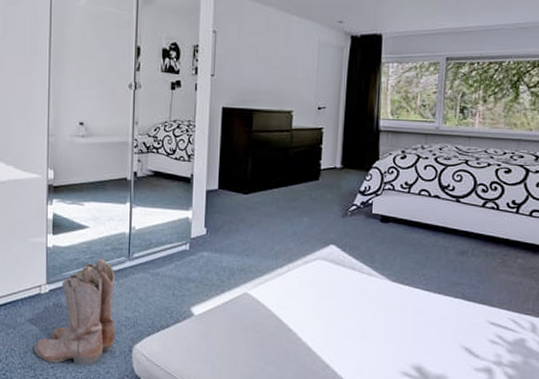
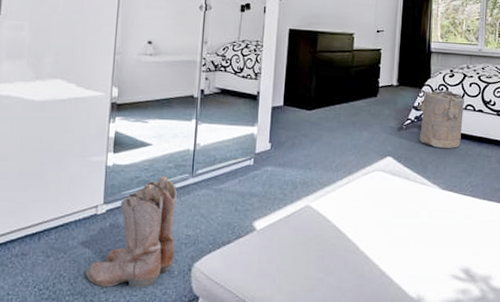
laundry hamper: none [360,173,419,238] -> present [414,90,465,149]

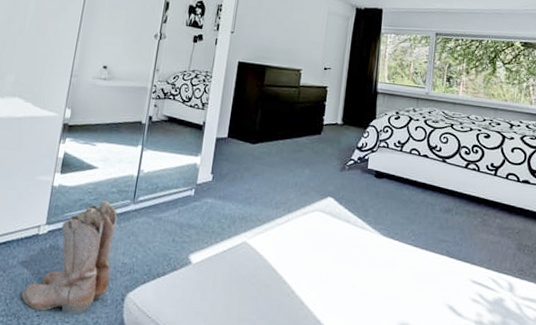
laundry hamper: present [414,90,465,149] -> none [357,131,410,194]

